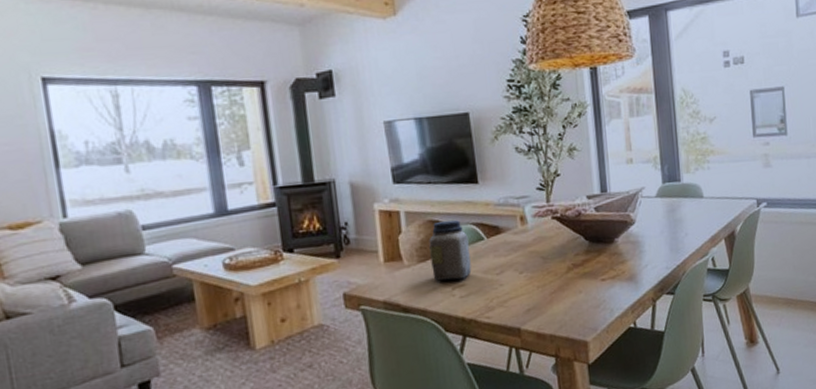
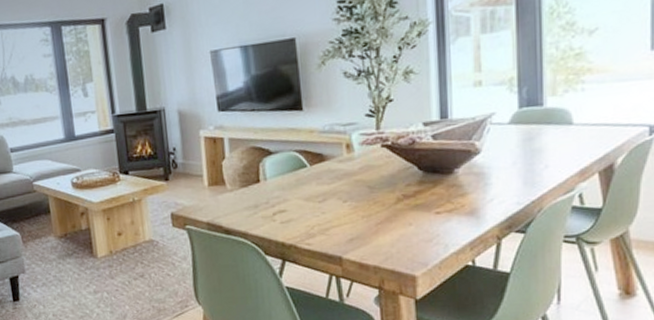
jar: present [429,220,472,281] -> none [251,146,293,206]

